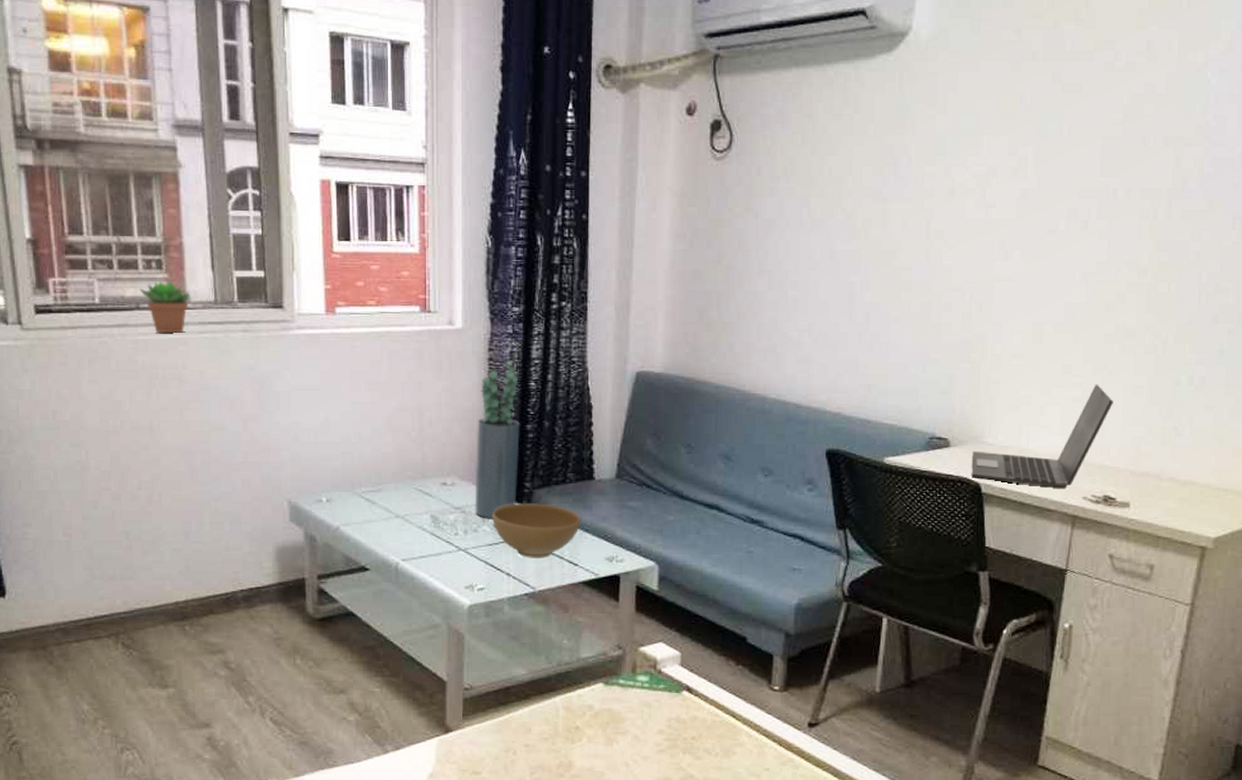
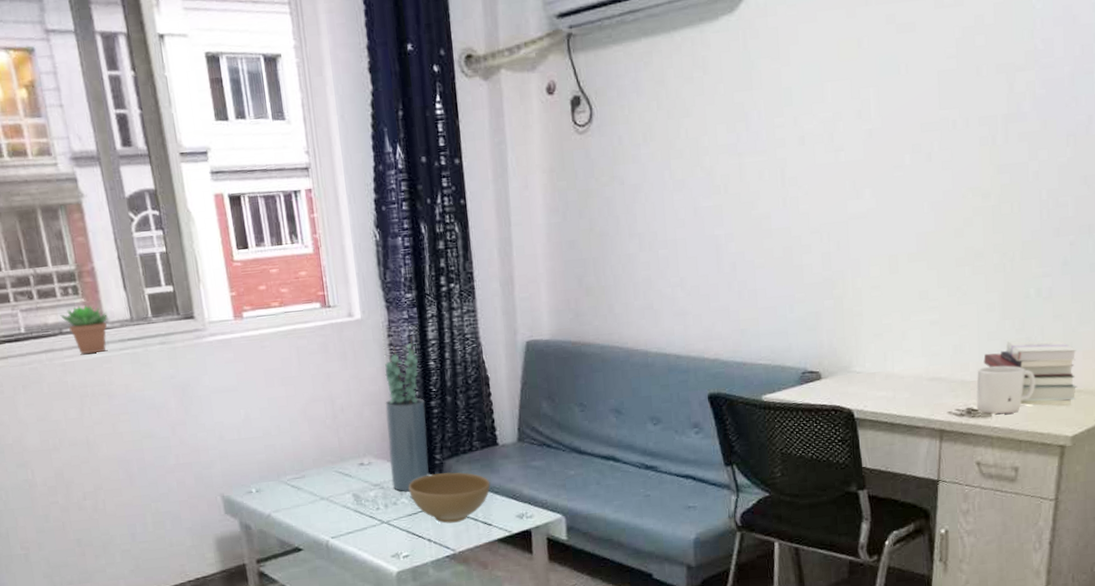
laptop: present [971,384,1113,489] -> none [842,305,969,407]
mug: none [1114,453,1179,506] -> present [976,365,1035,415]
books: none [1125,429,1226,505] -> present [983,340,1078,406]

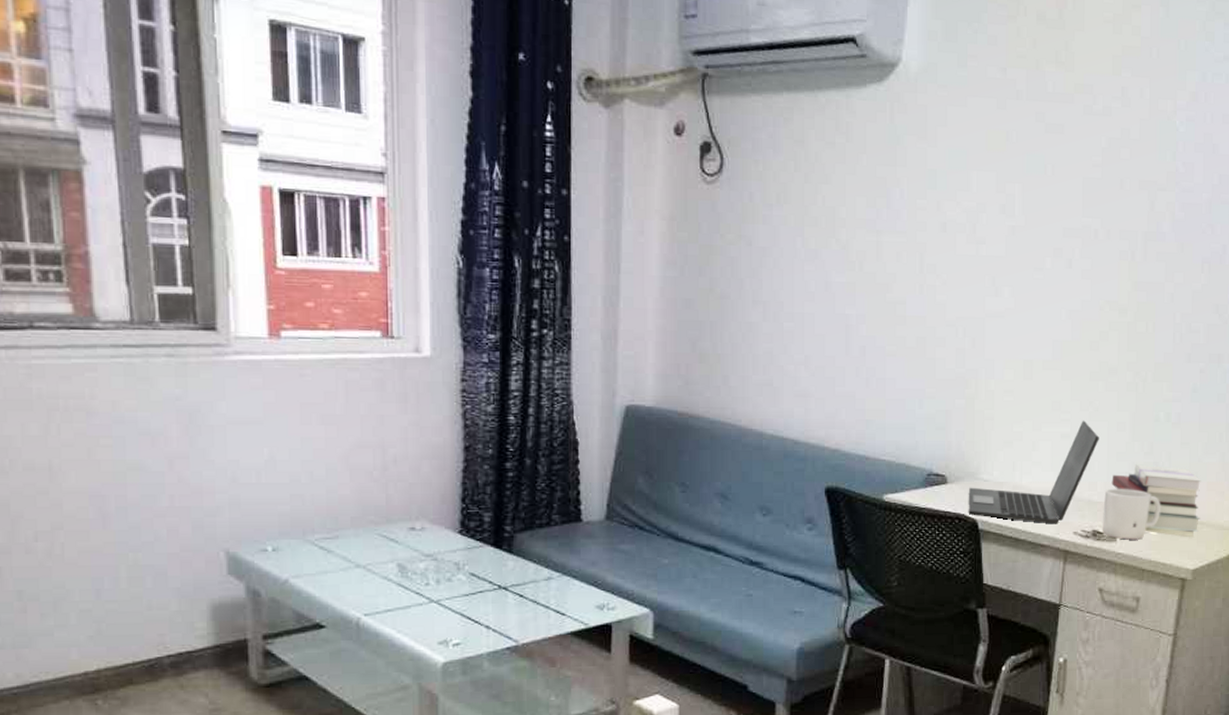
succulent plant: present [60,305,108,354] -> none [33,296,99,357]
vase: present [385,336,429,492] -> none [448,384,499,567]
bowl: present [408,472,491,524] -> none [468,548,568,609]
laptop: none [842,305,969,407] -> present [968,420,1099,524]

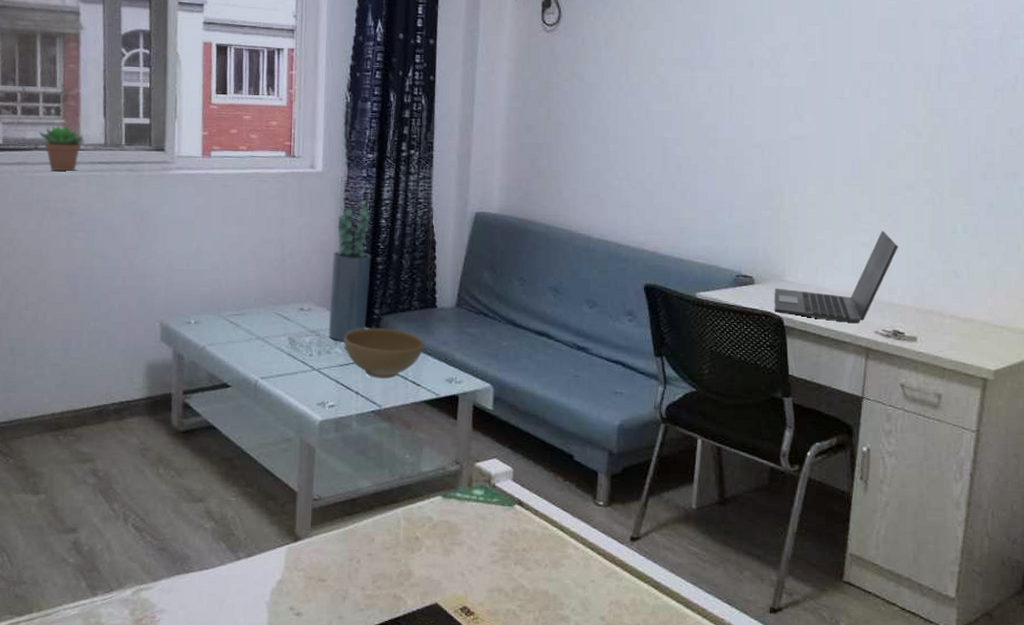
succulent plant: none [33,296,99,357] -> present [39,126,83,171]
vase: none [448,384,499,567] -> present [328,193,371,342]
bowl: none [468,548,568,609] -> present [344,328,424,379]
mug: present [1102,488,1160,540] -> none [902,292,960,341]
books: present [1111,464,1201,538] -> none [911,271,1001,341]

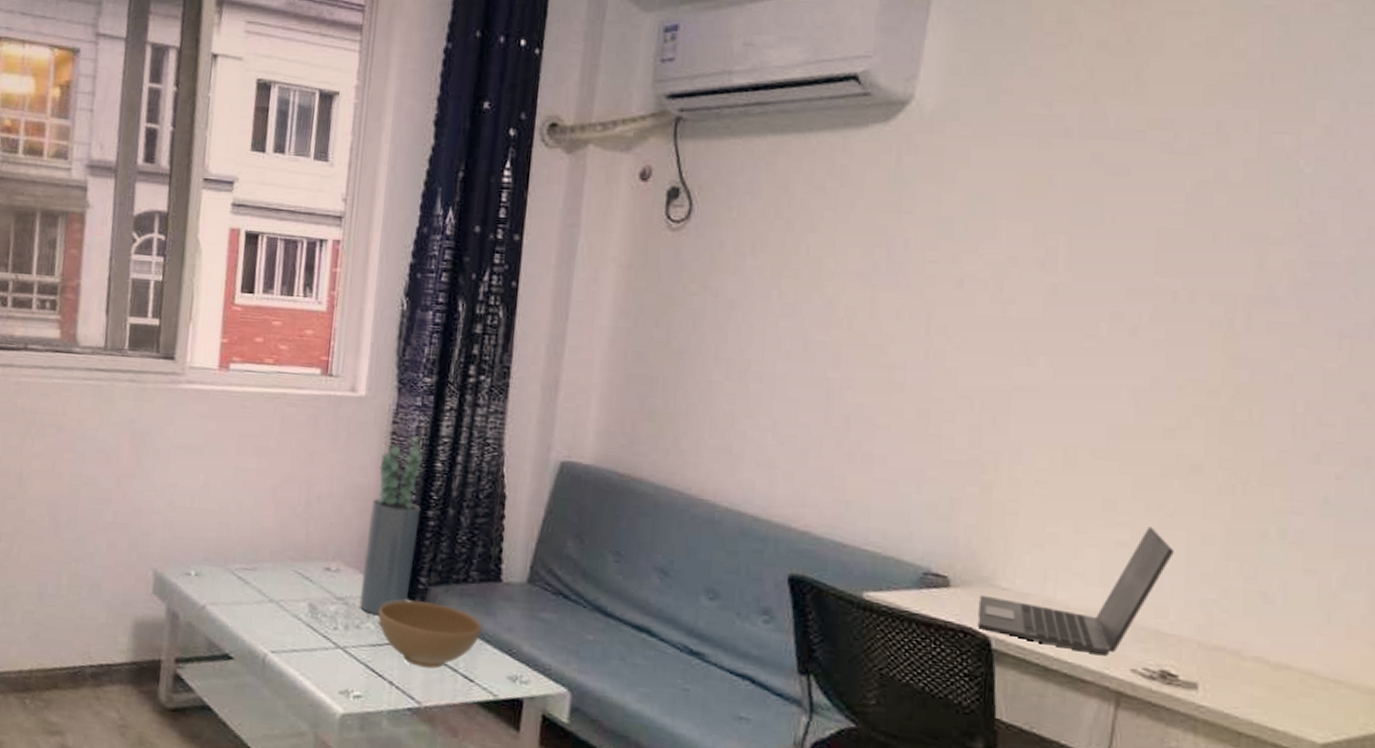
succulent plant: present [39,126,83,171] -> none [30,322,81,378]

